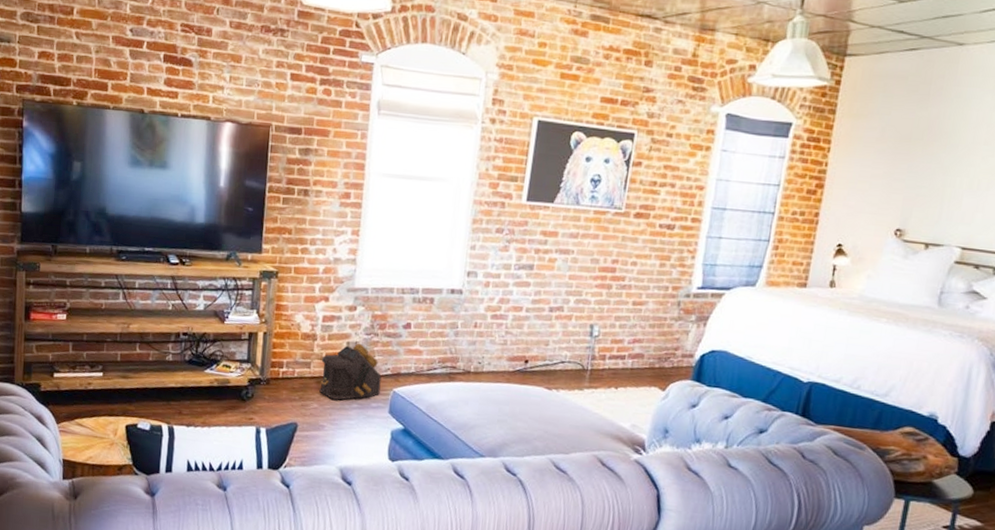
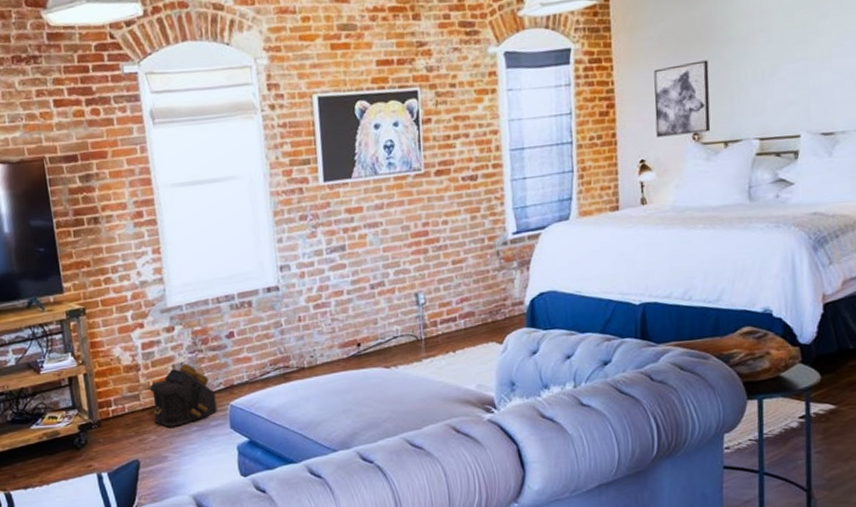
wall art: none [859,159,926,231] -> present [654,60,711,138]

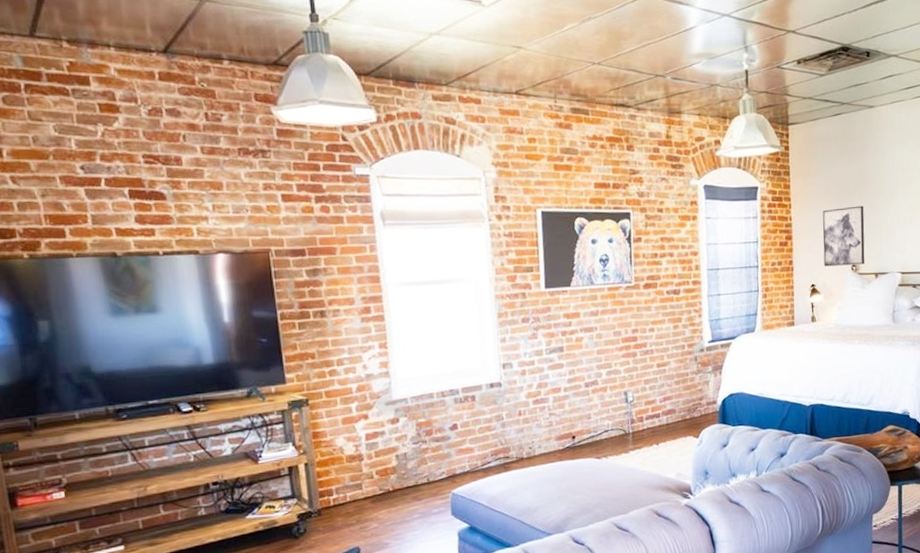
backpack: present [149,363,217,427] -> none [372,453,439,515]

